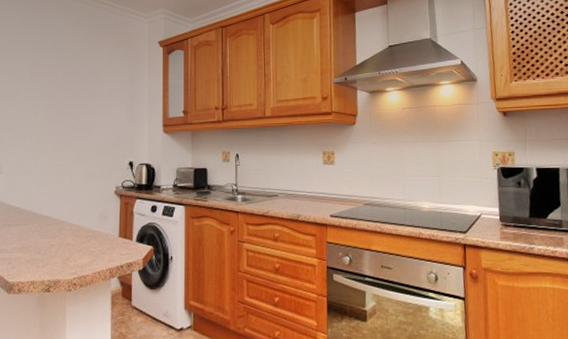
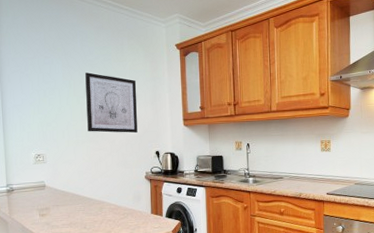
wall art: none [52,71,111,140] -> present [85,72,138,133]

